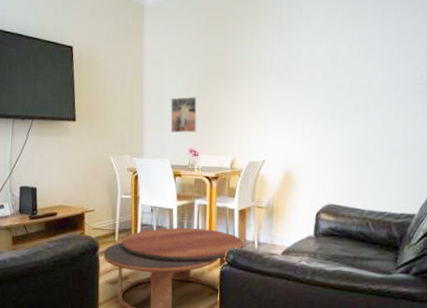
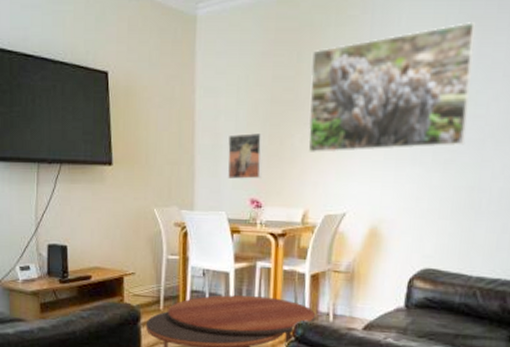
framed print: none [234,16,358,113] -> present [308,22,476,153]

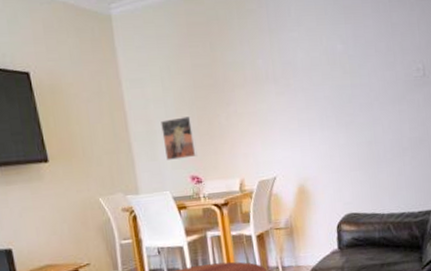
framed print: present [308,22,476,153] -> none [223,11,359,128]

